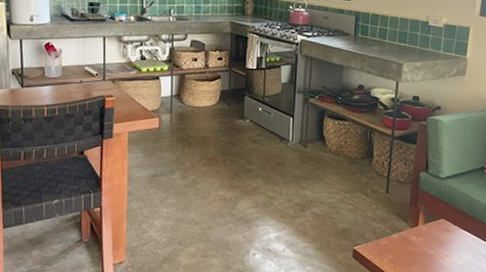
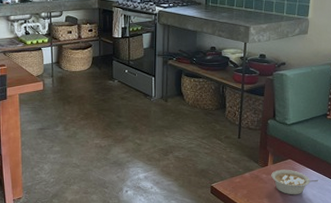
legume: none [421,230,474,261] -> present [271,169,319,195]

